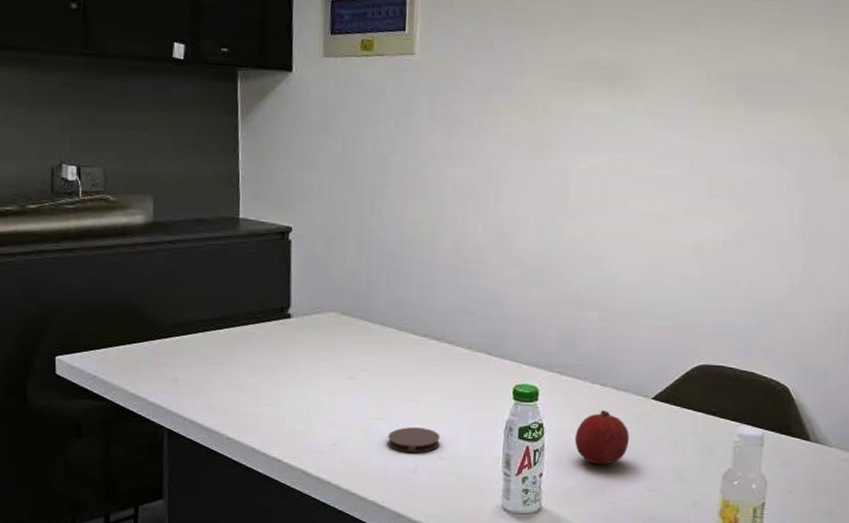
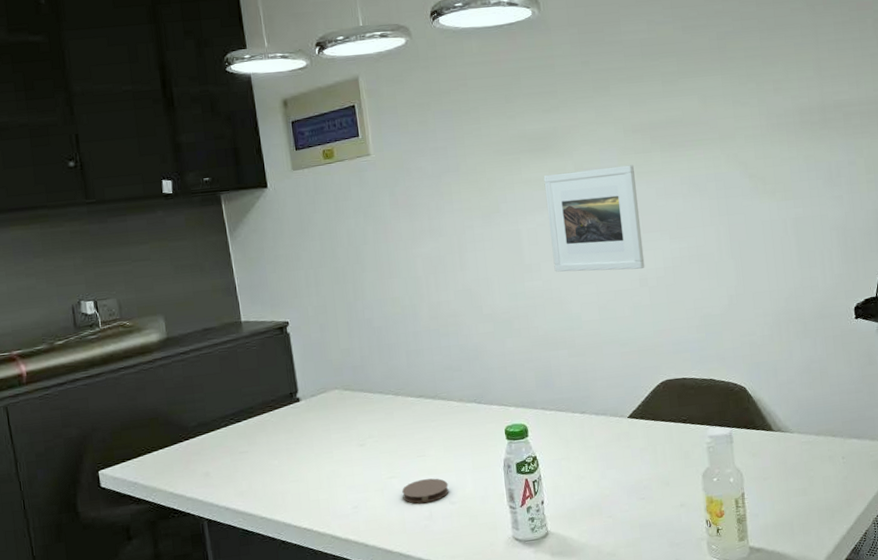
fruit: present [574,410,629,465] -> none [566,434,615,485]
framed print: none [600,112,711,237] -> present [543,165,645,272]

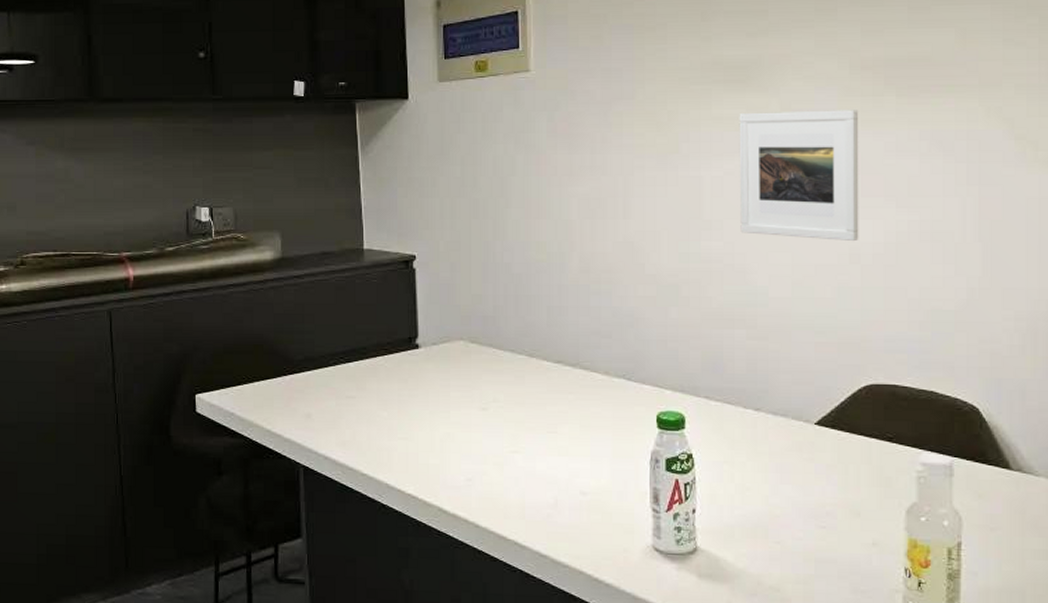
coaster: present [402,478,449,504] -> none [525,460,581,489]

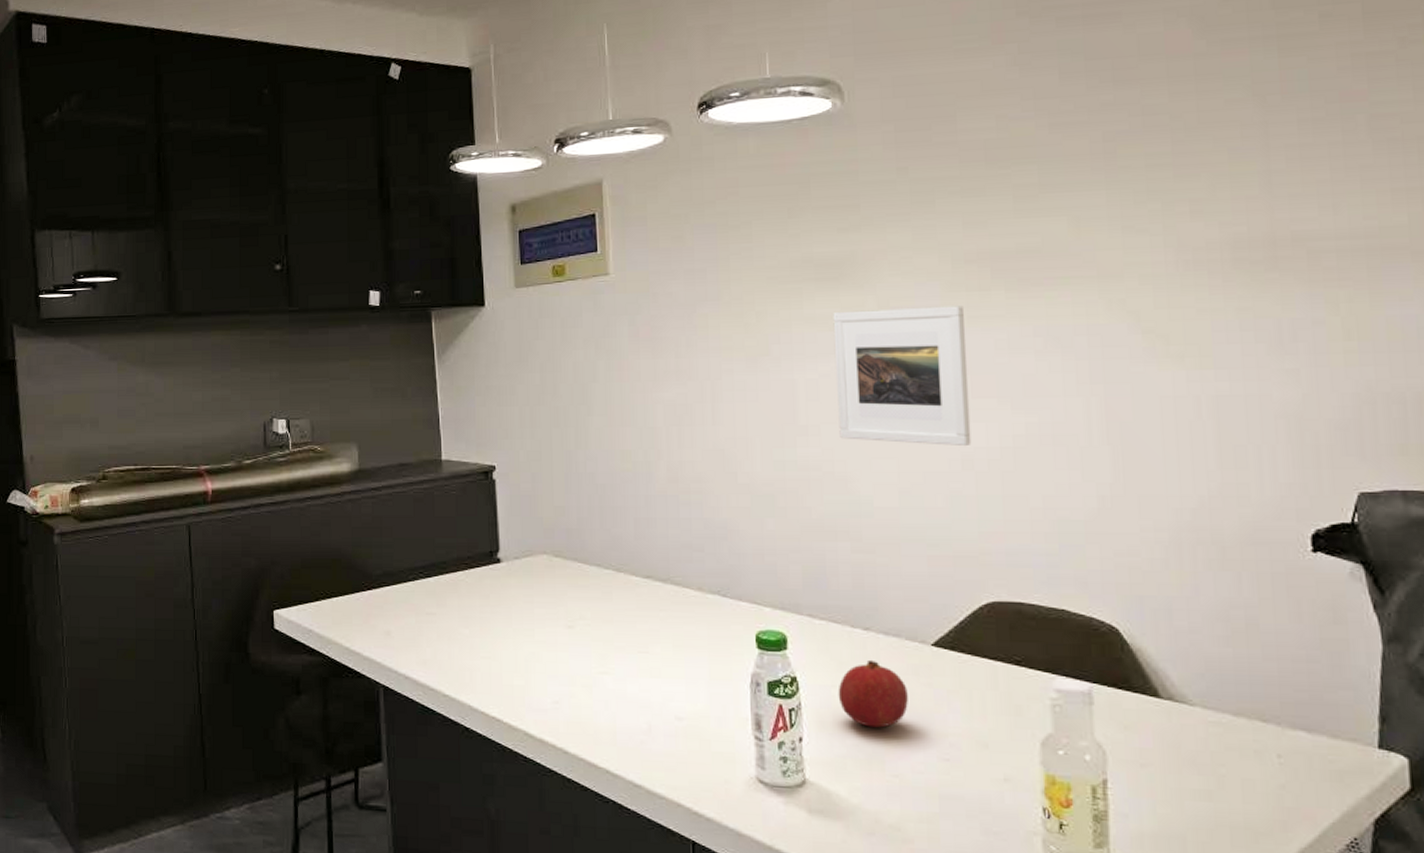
fruit: none [729,437,791,499] -> present [838,659,908,728]

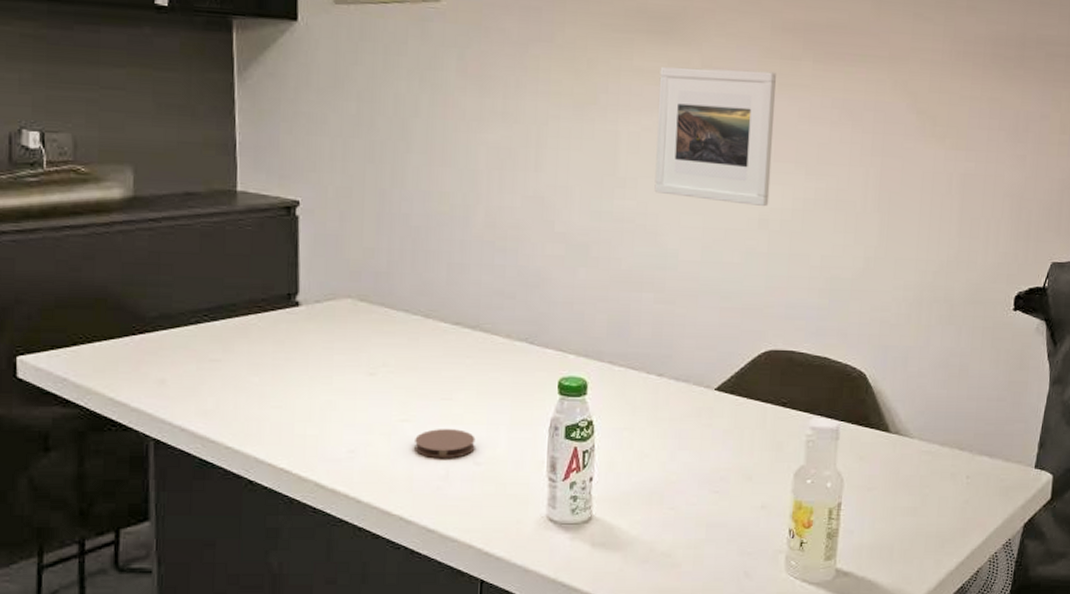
coaster: none [615,682,676,713] -> present [414,429,476,459]
fruit: present [838,659,908,728] -> none [628,403,690,466]

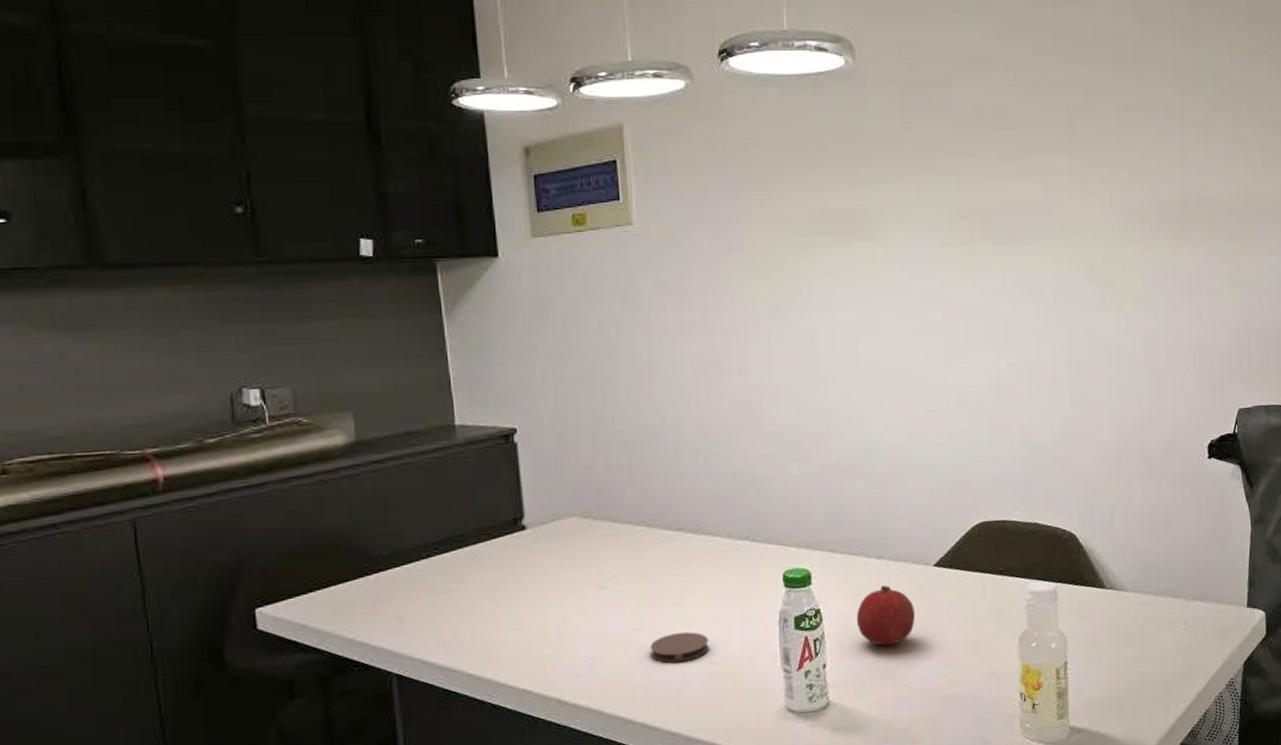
fruit: none [628,403,690,466] -> present [856,584,915,646]
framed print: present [654,67,777,207] -> none [847,258,965,386]

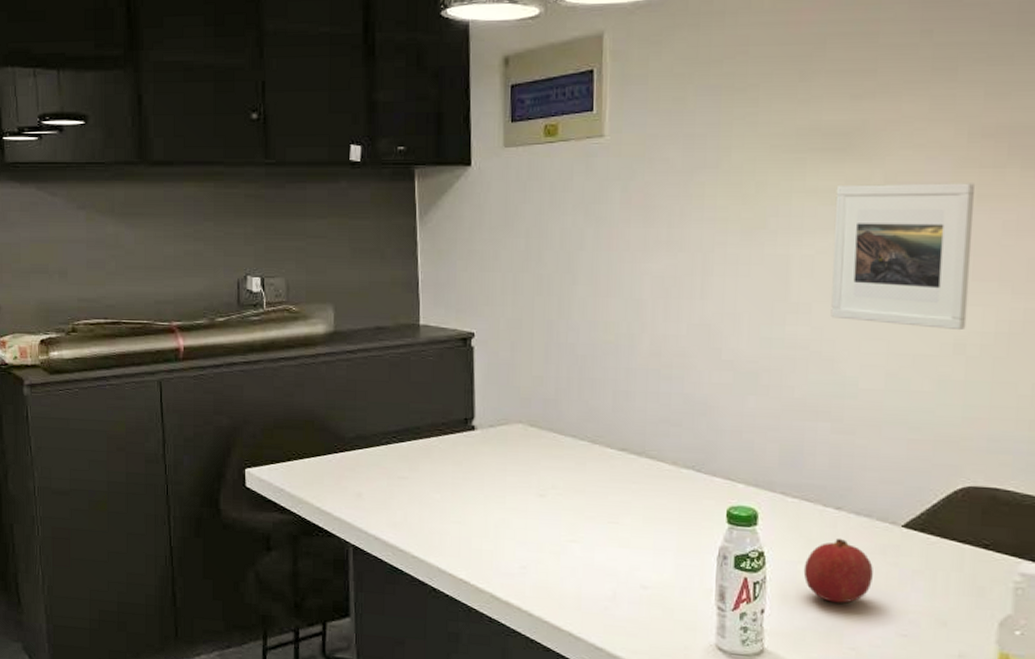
coaster: present [650,632,709,663] -> none [583,551,642,581]
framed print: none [847,258,965,386] -> present [830,183,975,331]

